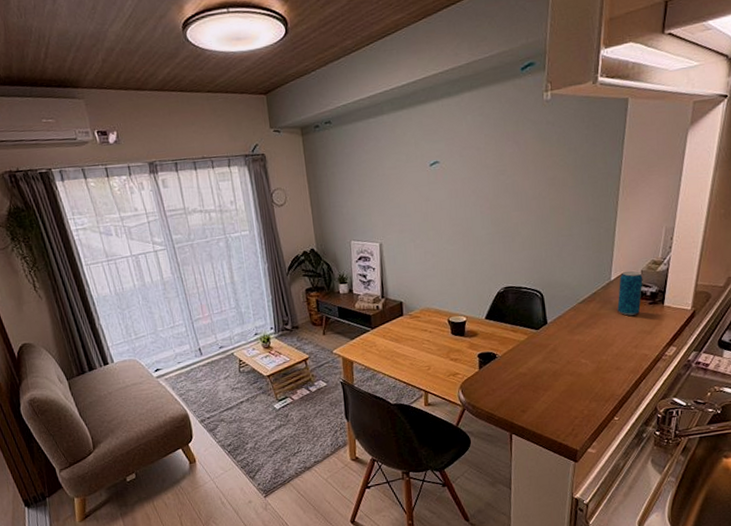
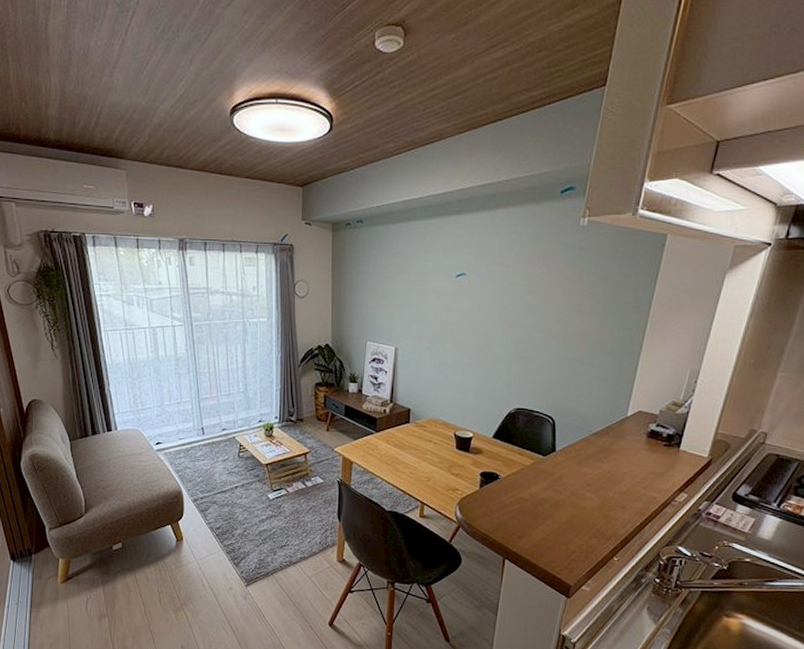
beverage can: present [617,270,643,316] -> none [630,408,661,455]

